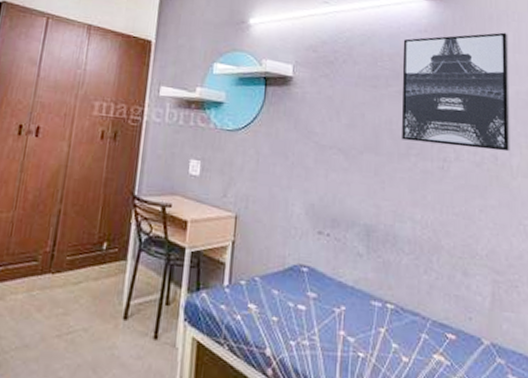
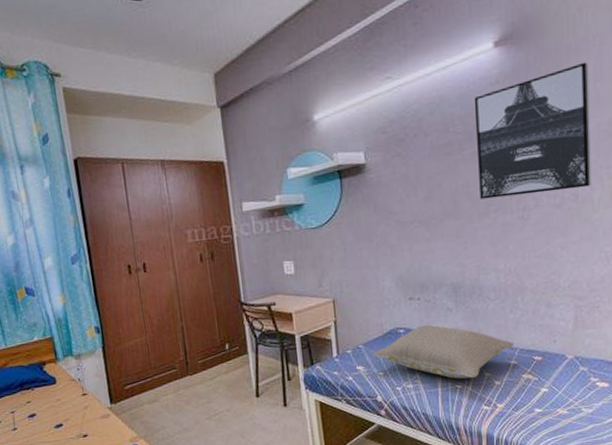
pillow: none [269,267,426,347] -> present [373,324,514,379]

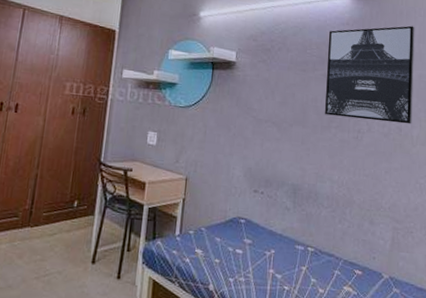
pillow: present [373,324,514,379] -> none [213,219,339,281]

